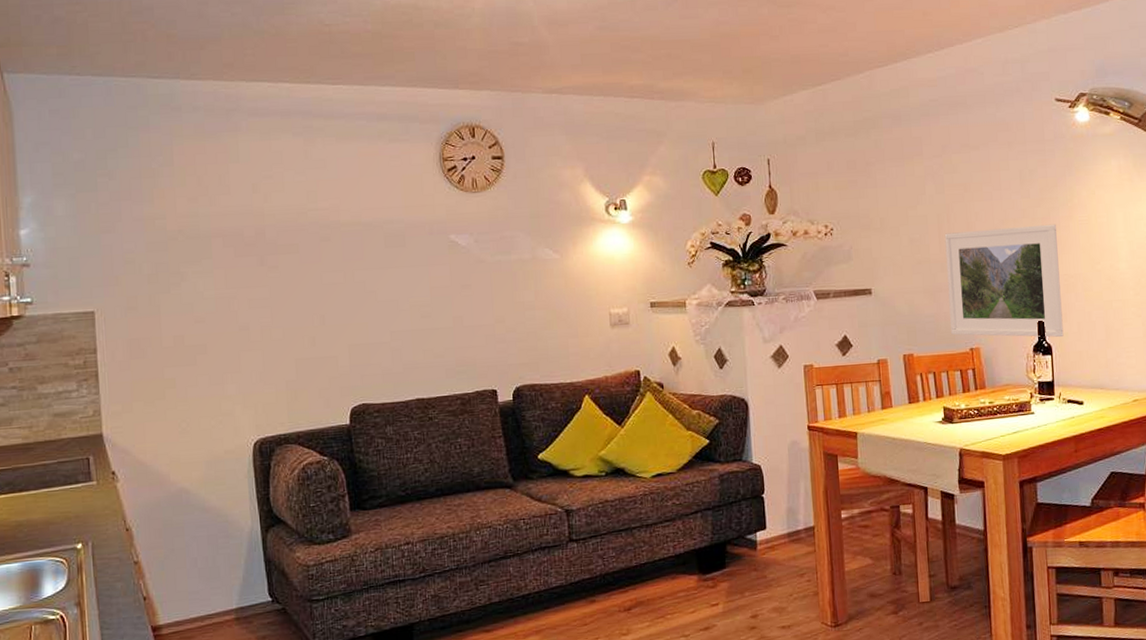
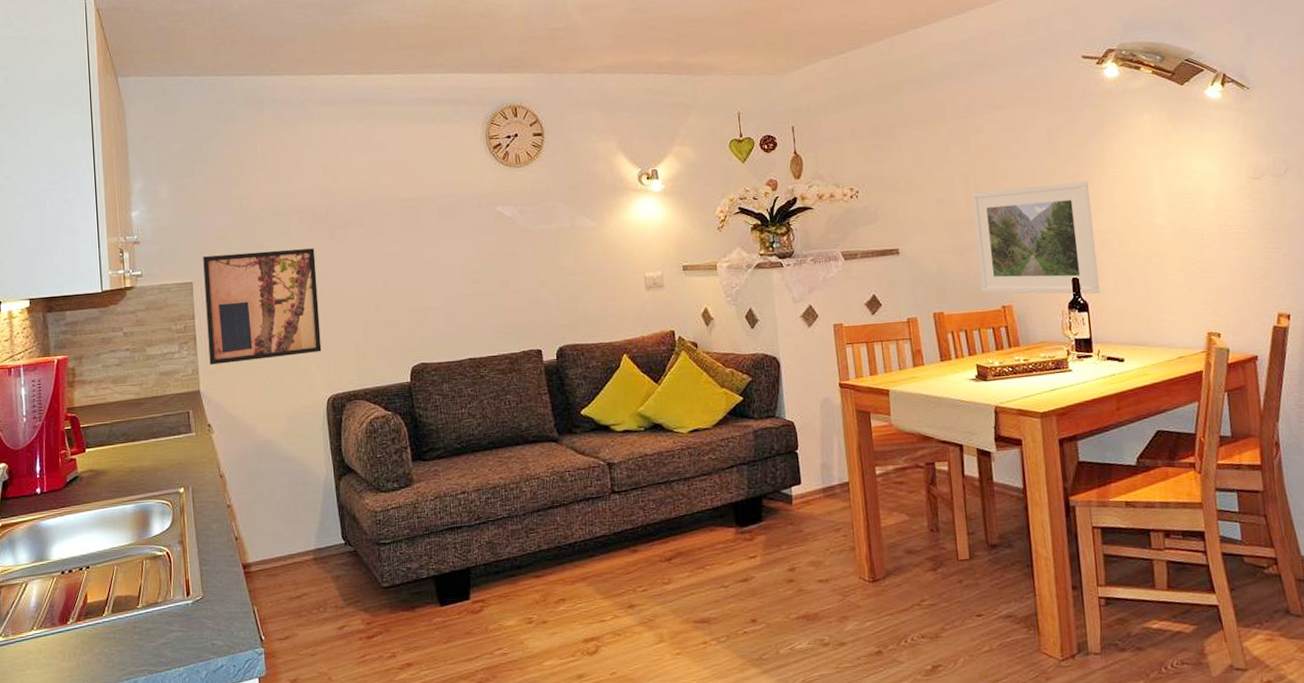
wall art: none [107,276,248,405] -> present [203,248,322,365]

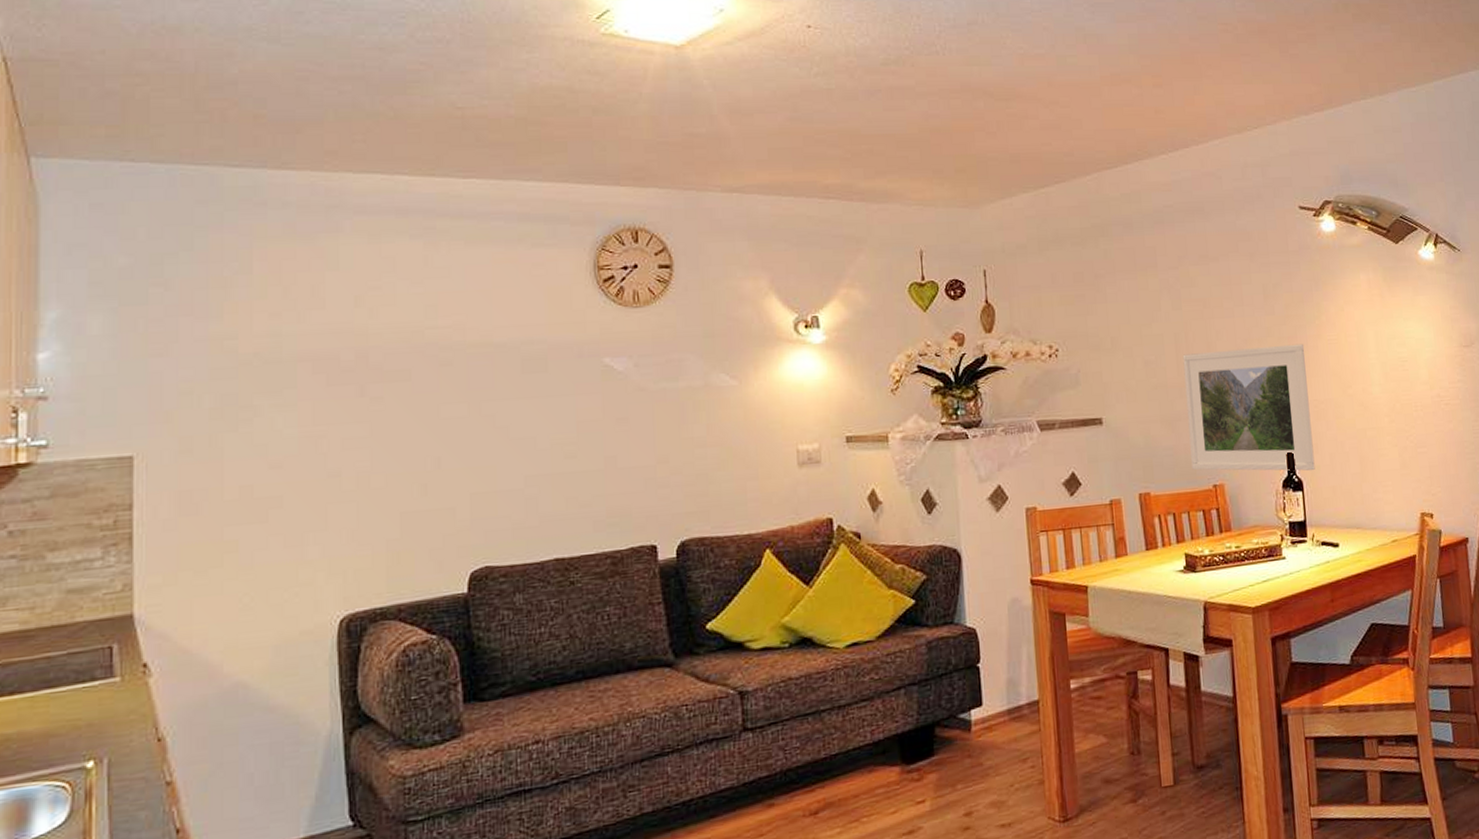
wall art: present [203,248,322,365] -> none [152,409,335,576]

